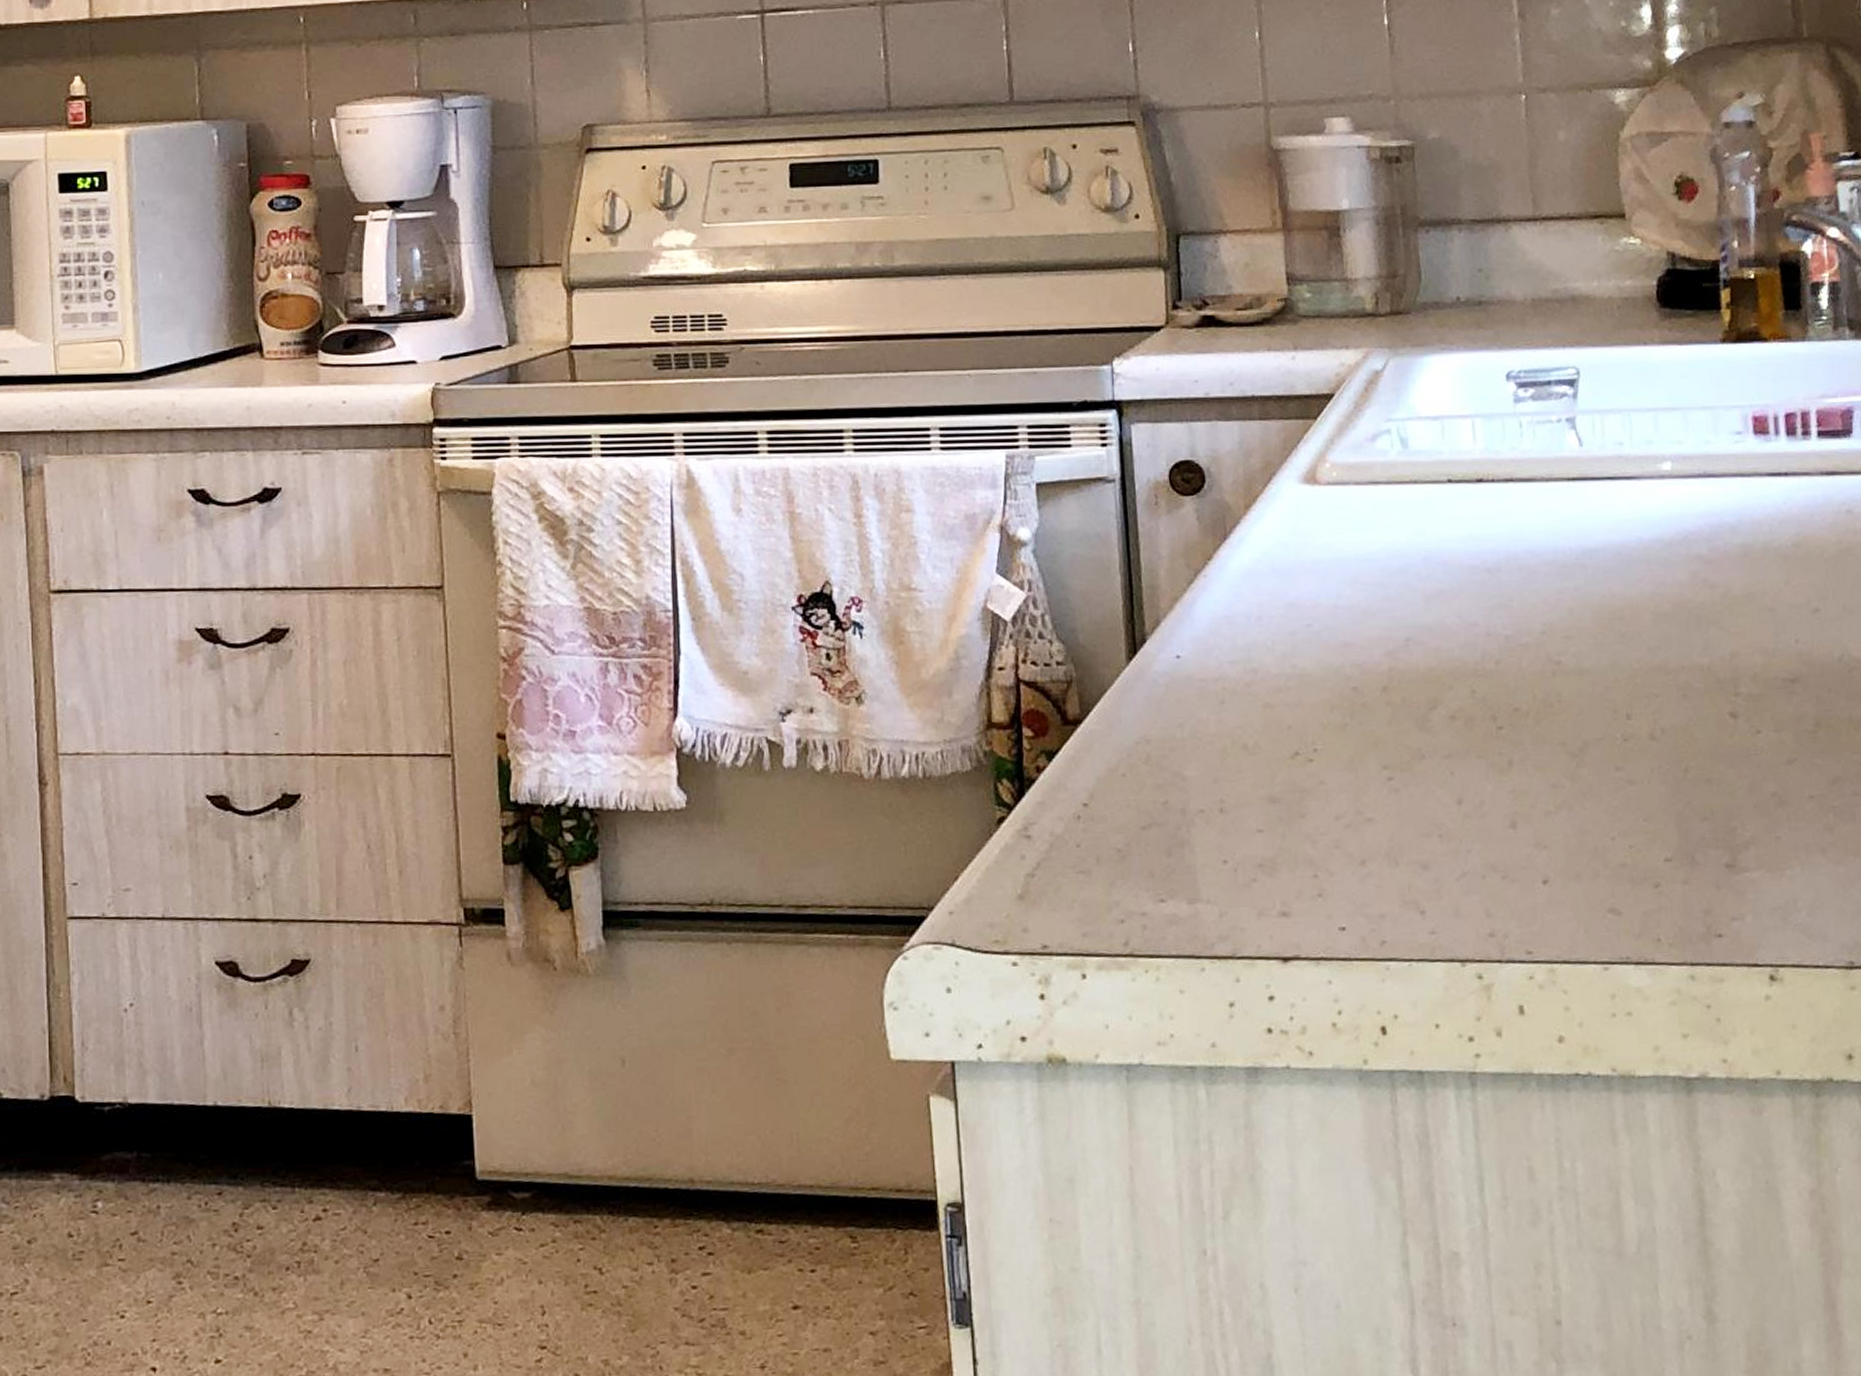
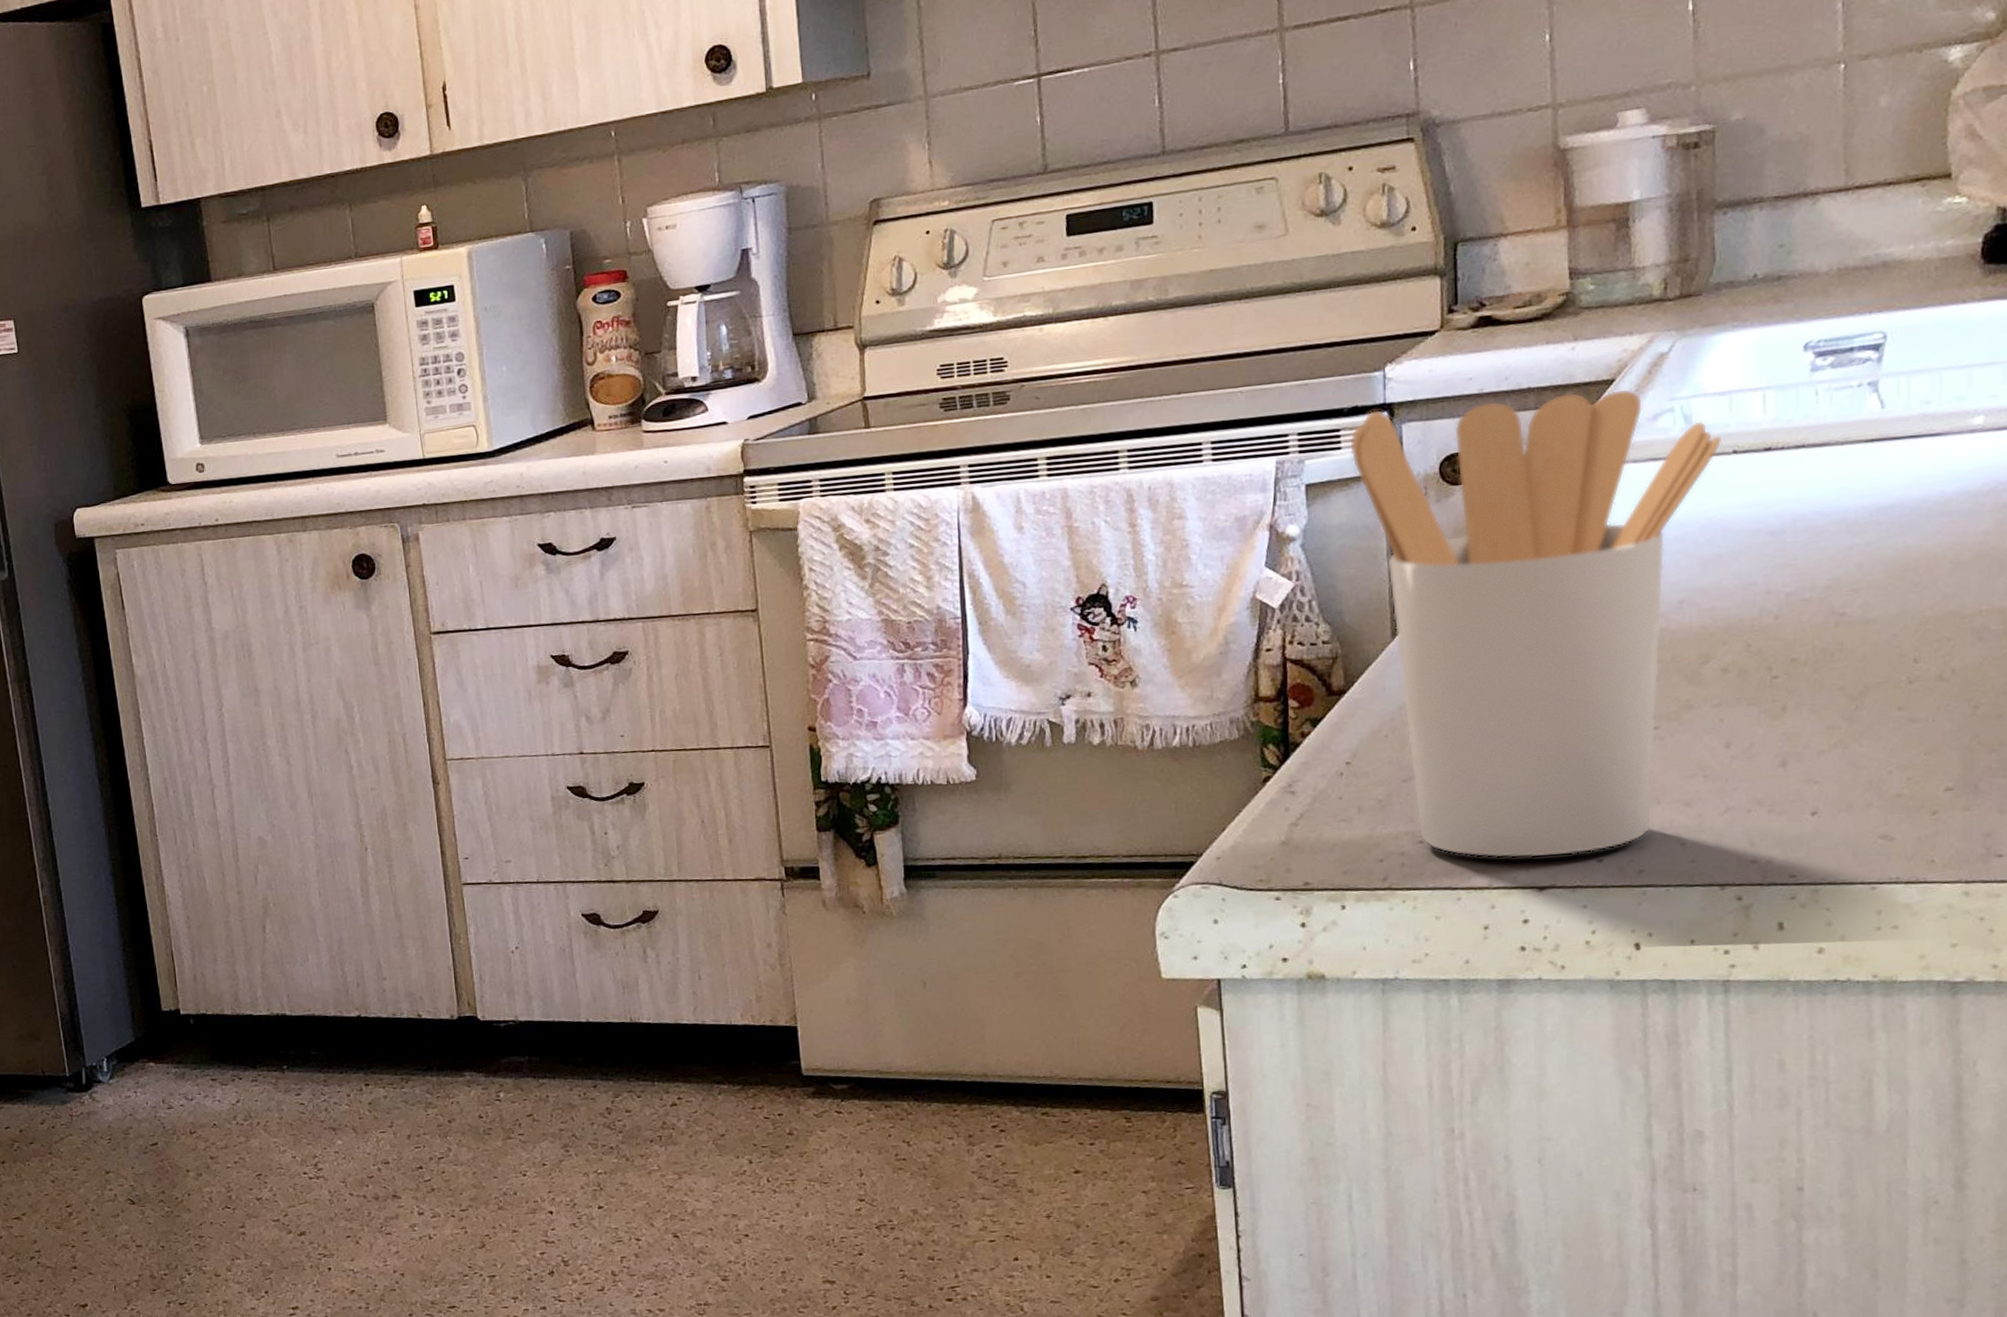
utensil holder: none [1079,404,1437,924] -> present [1350,388,1722,859]

